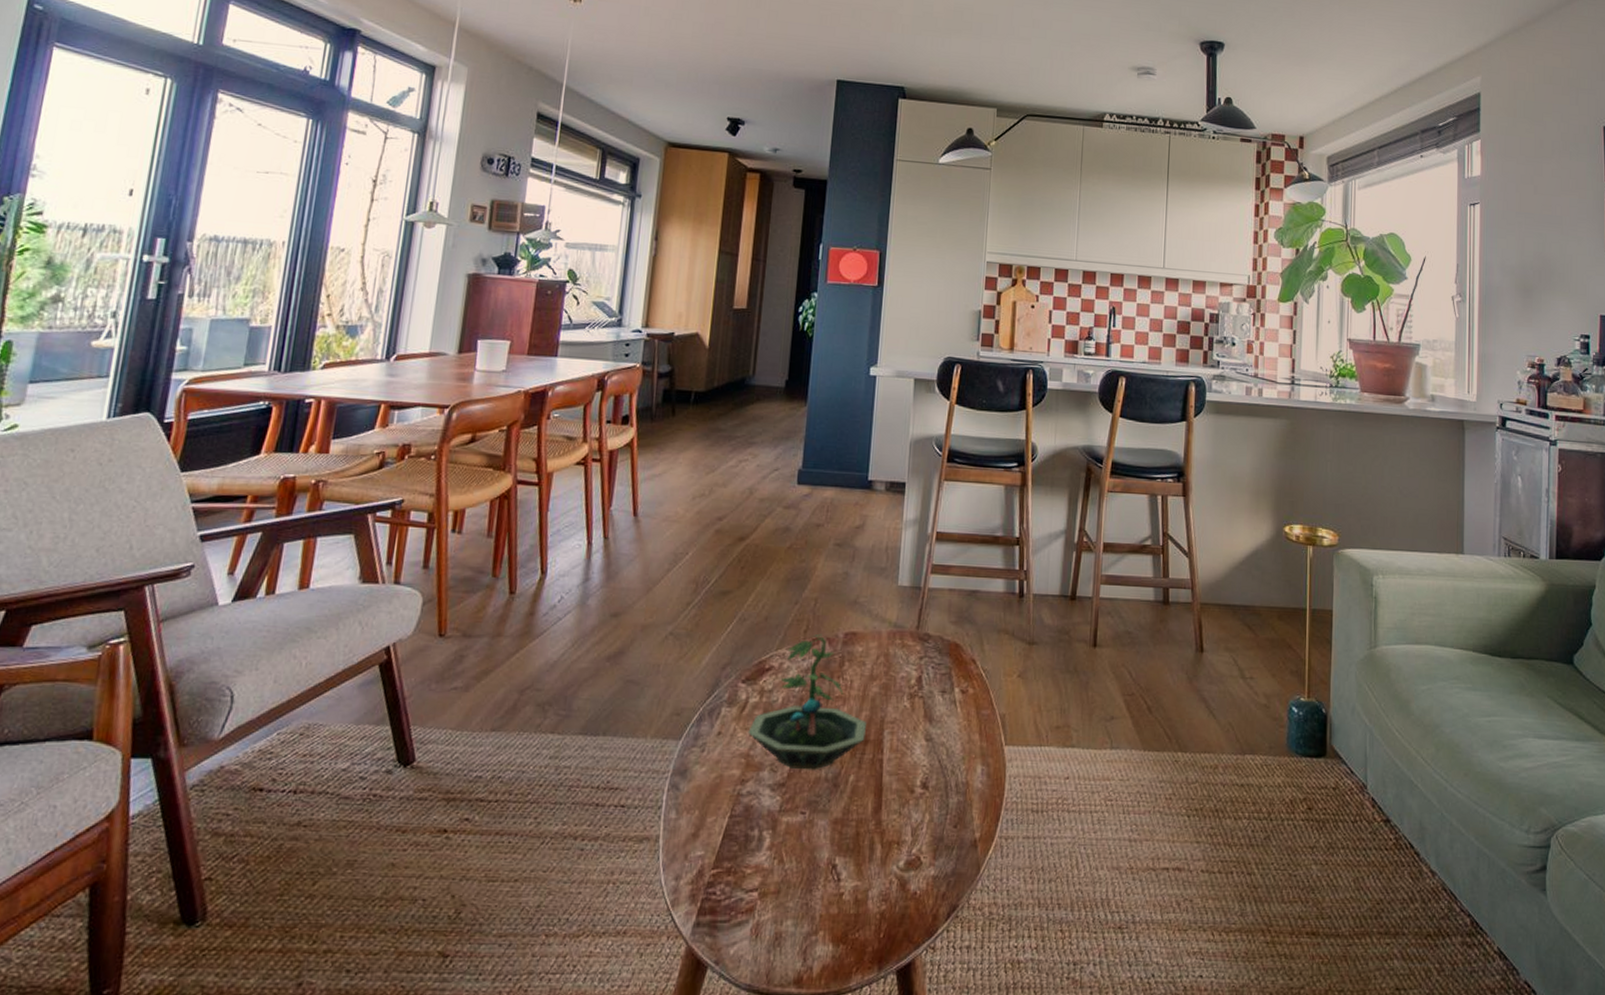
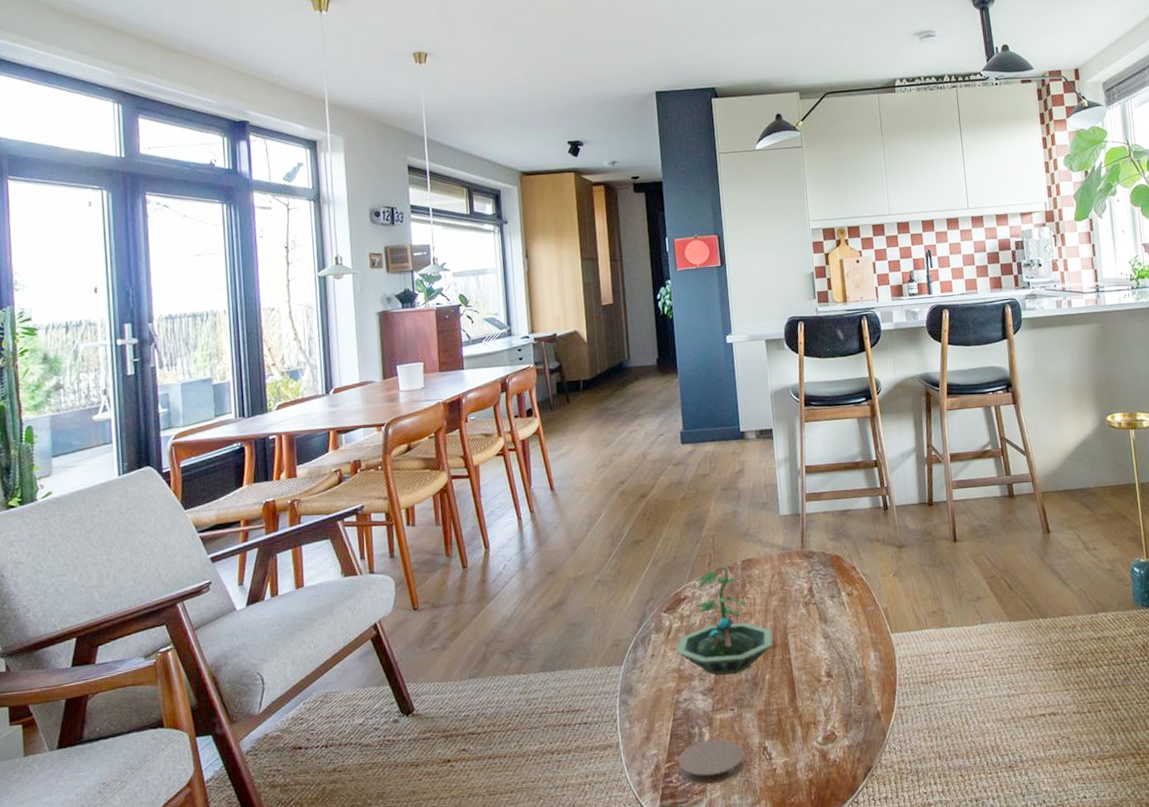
coaster: none [726,847,808,903] -> present [678,739,745,785]

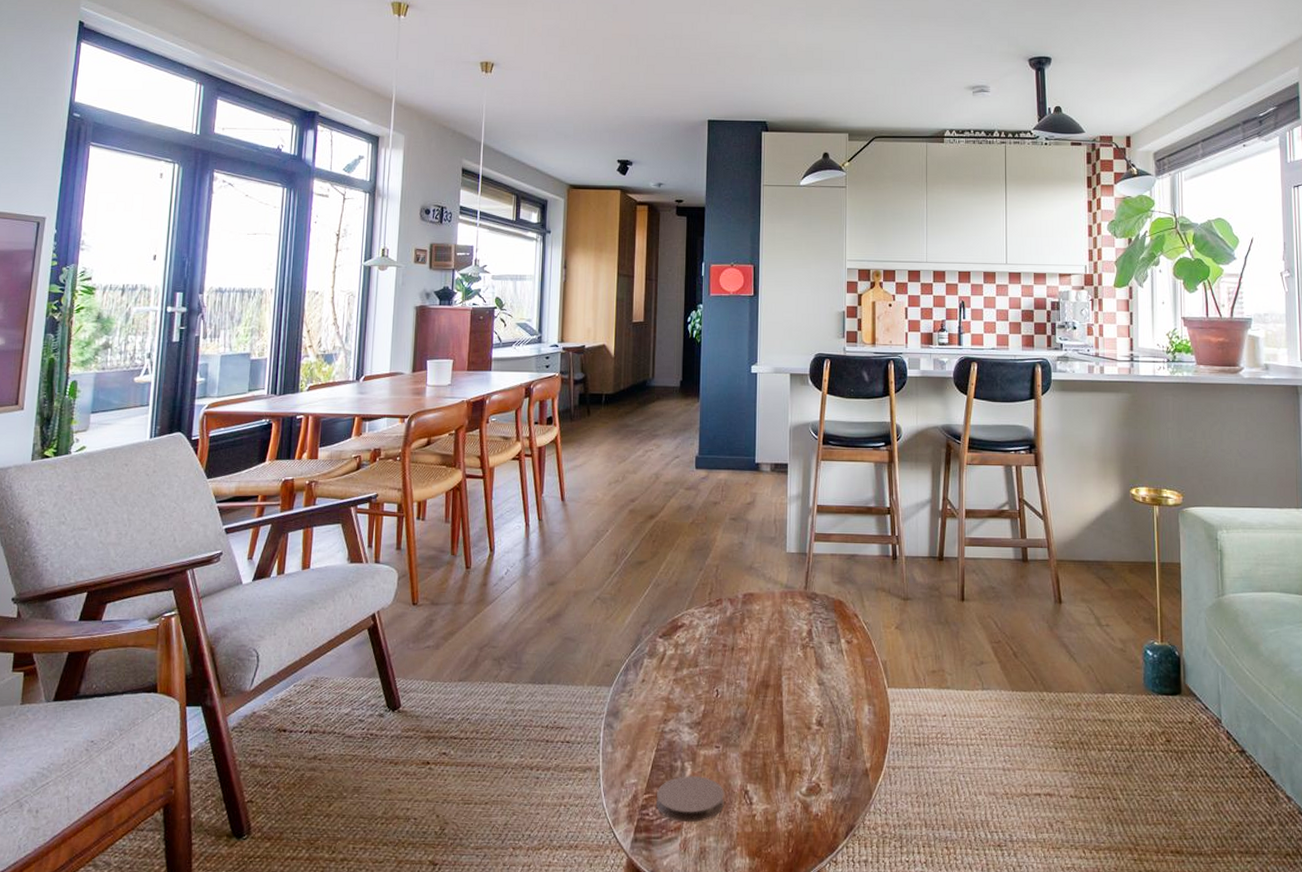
terrarium: present [676,564,773,676] -> none [667,595,766,711]

